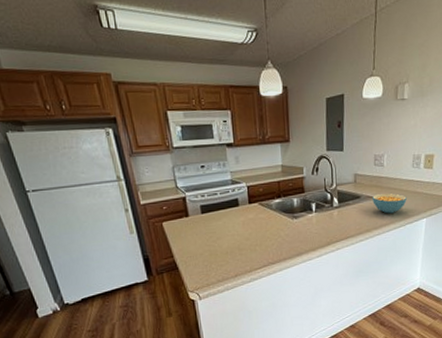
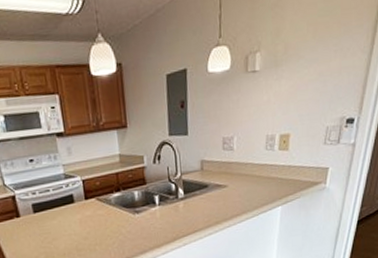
cereal bowl: present [372,193,407,214] -> none [221,180,260,203]

